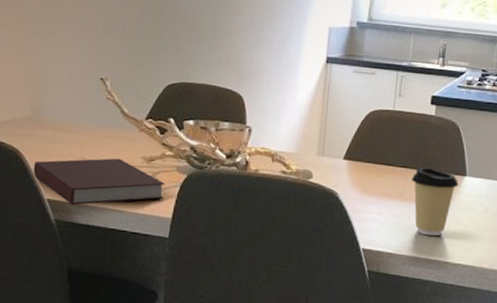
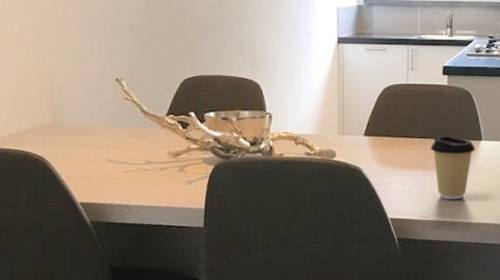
notebook: present [33,158,165,206] -> none [61,156,195,206]

